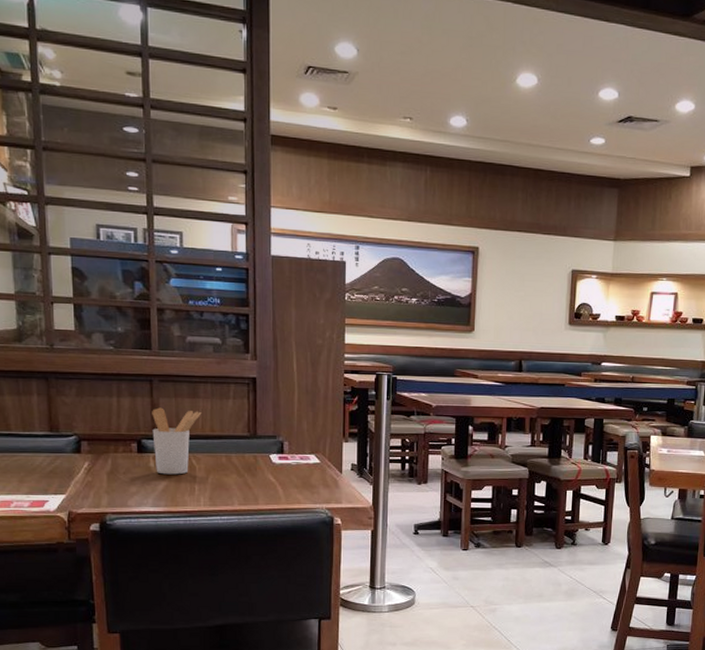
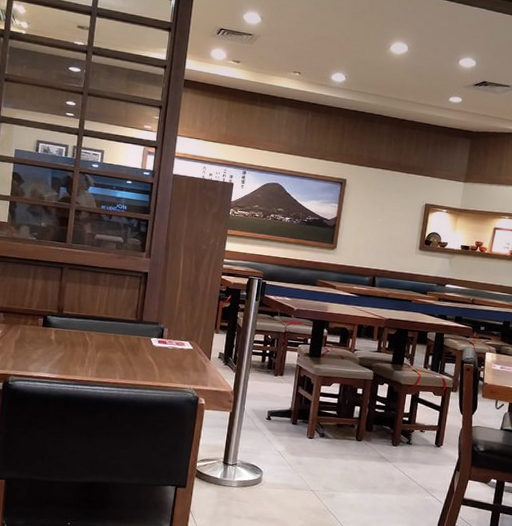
utensil holder: present [152,407,202,475] -> none [55,290,100,348]

